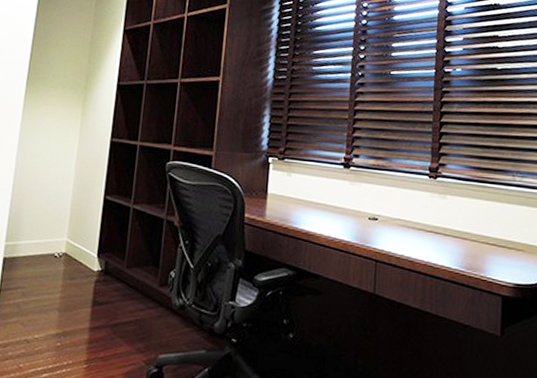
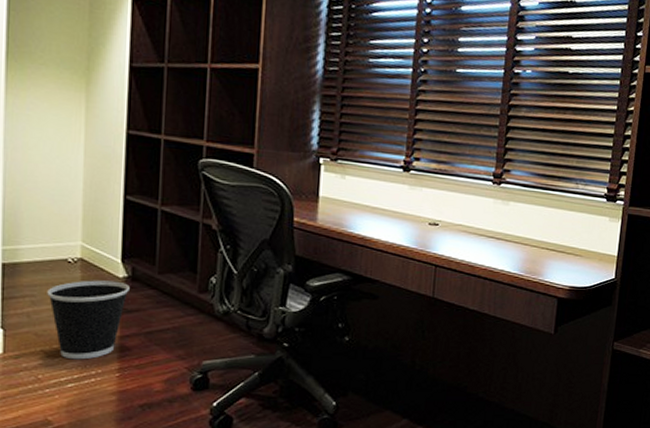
wastebasket: none [35,273,102,350] -> present [47,280,130,360]

